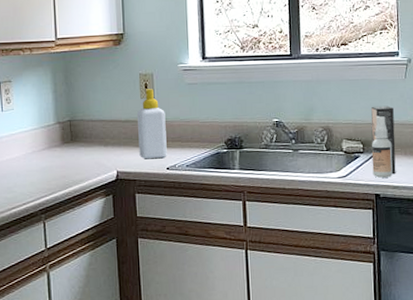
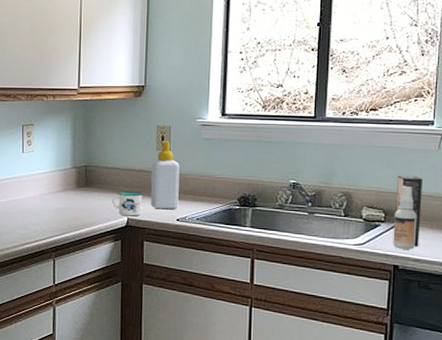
mug: none [99,143,131,169] -> present [111,191,143,216]

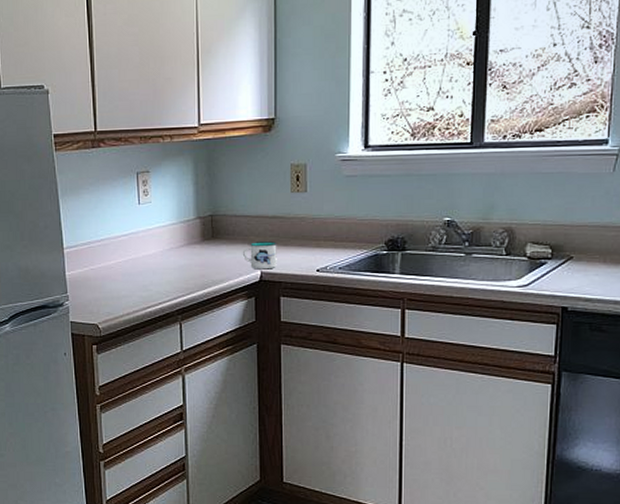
soap bottle: present [151,141,180,210] -> none [287,181,318,260]
spray bottle: present [393,175,422,250] -> none [561,204,595,288]

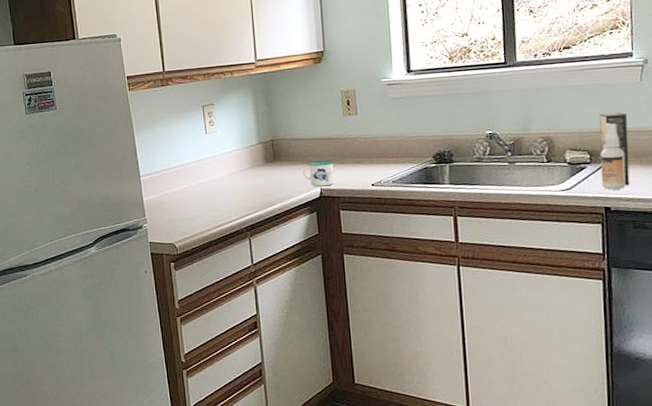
spray bottle: none [561,204,595,288] -> present [599,111,630,190]

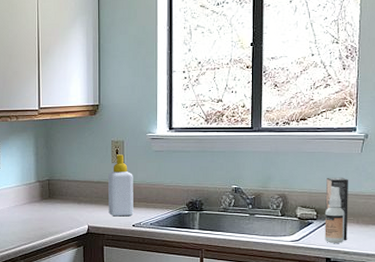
mug: present [302,160,335,187] -> none [73,202,101,224]
soap bottle: none [340,105,372,176] -> present [108,154,133,217]

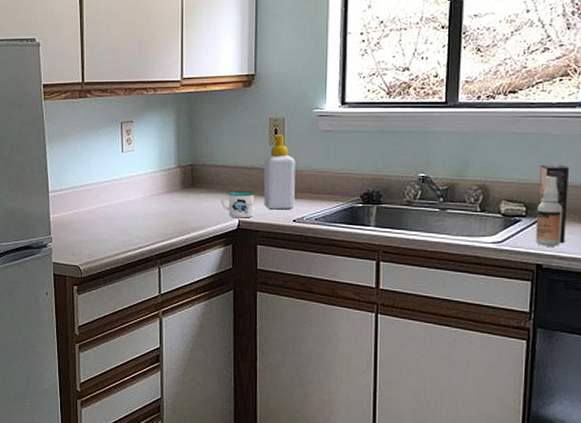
mug: none [73,202,101,224] -> present [221,191,255,218]

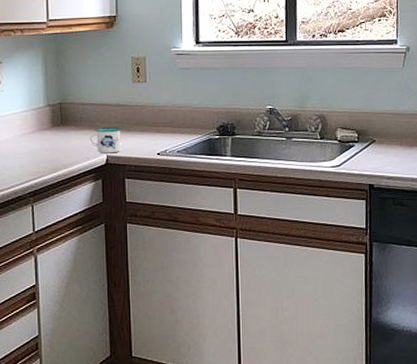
soap bottle: present [264,135,295,210] -> none [129,73,158,144]
spray bottle: present [535,164,569,246] -> none [366,94,391,168]

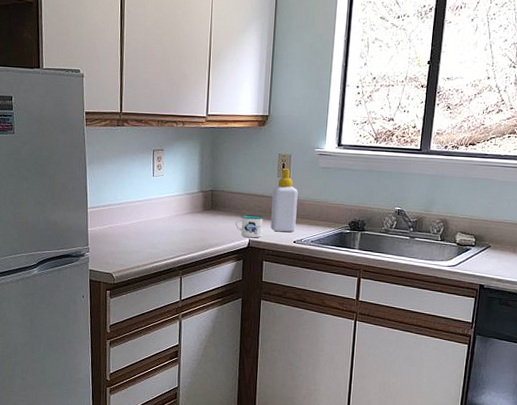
soap bottle: none [129,73,158,144] -> present [270,169,298,232]

